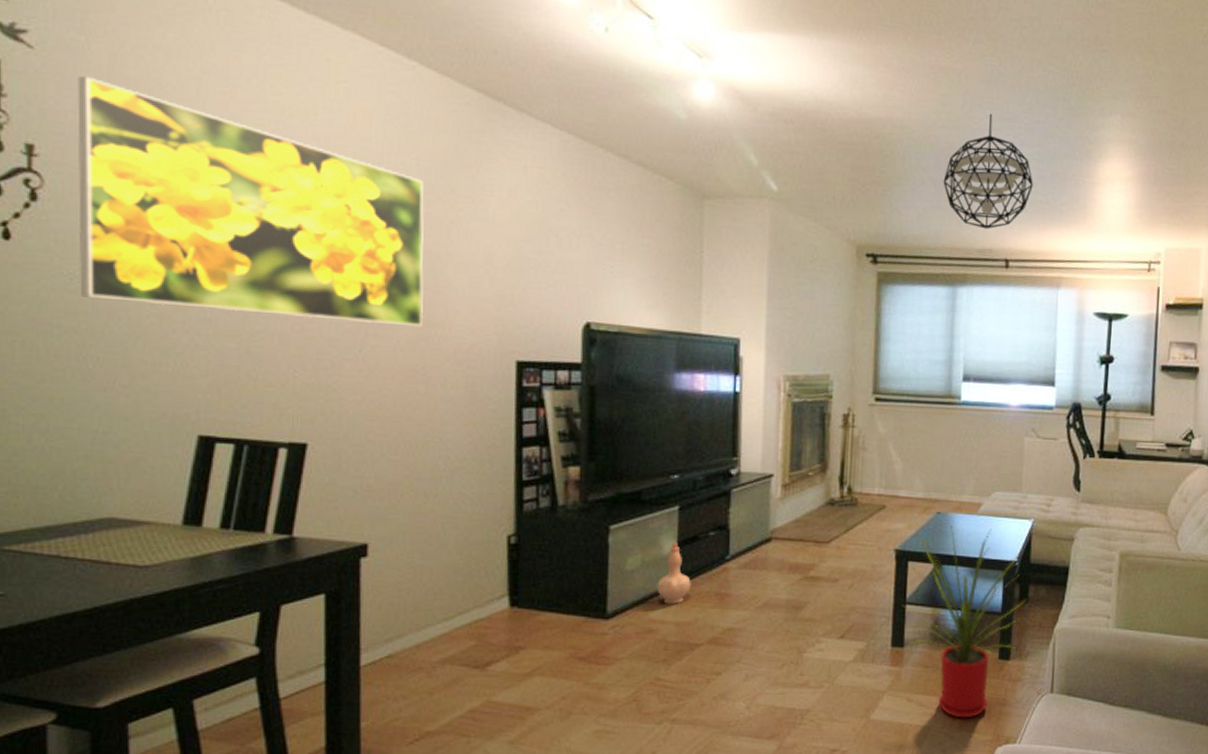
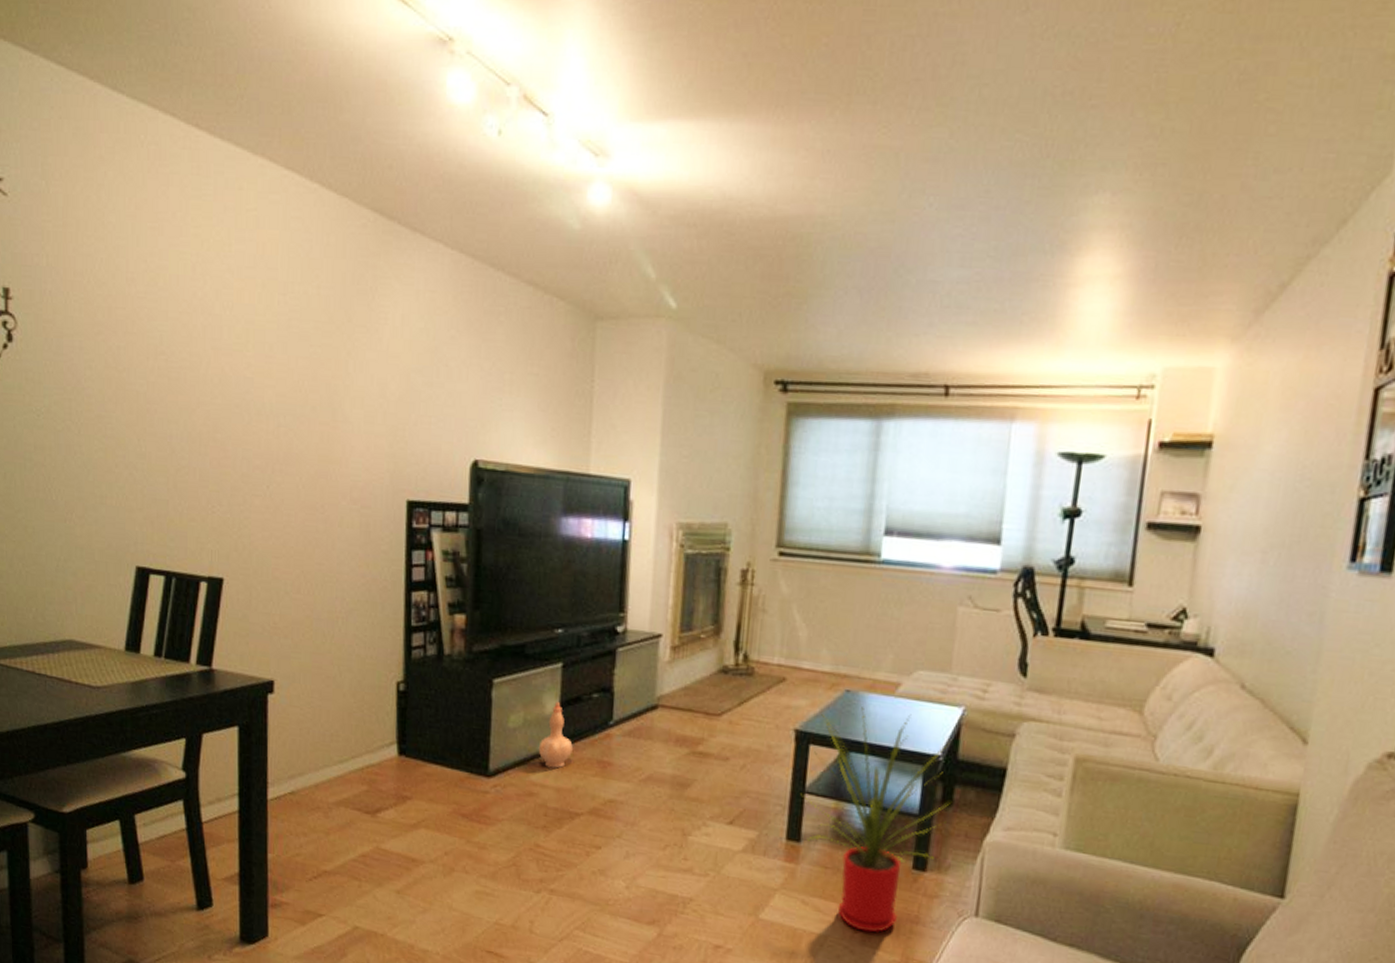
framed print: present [77,75,424,327] -> none [40,219,324,464]
pendant light: present [943,113,1033,230] -> none [871,200,987,348]

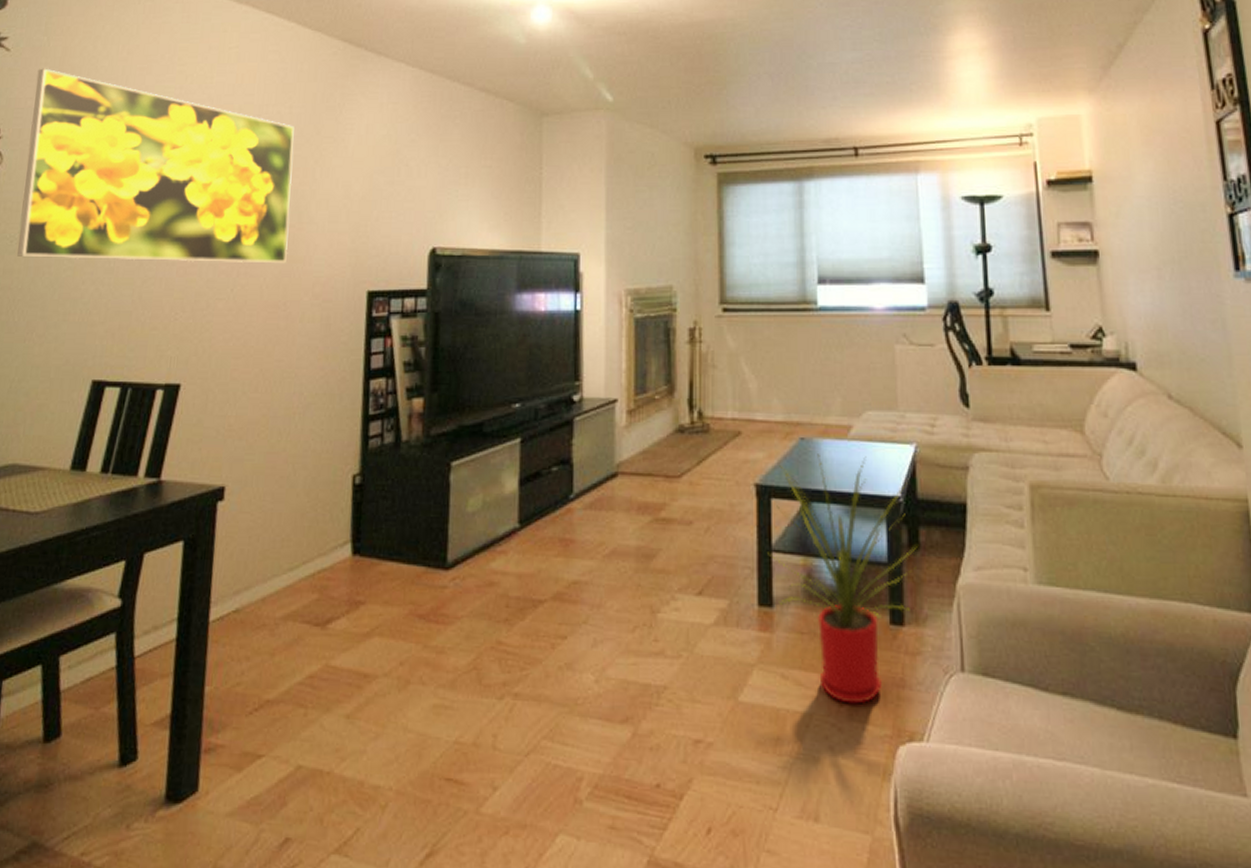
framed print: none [40,219,324,464] -> present [17,68,294,264]
vase: present [538,701,573,769] -> none [498,478,534,552]

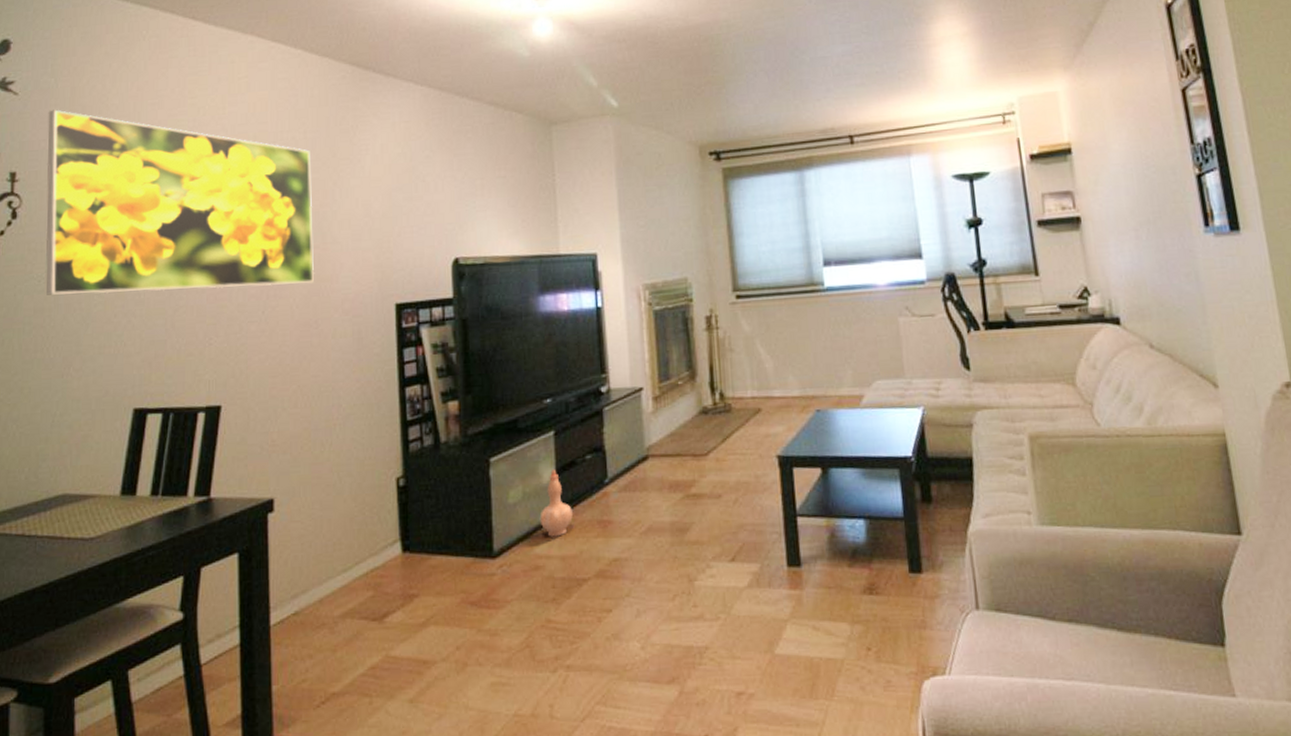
vase: none [498,478,534,552] -> present [539,469,573,537]
house plant: present [768,454,918,704] -> none [793,422,930,647]

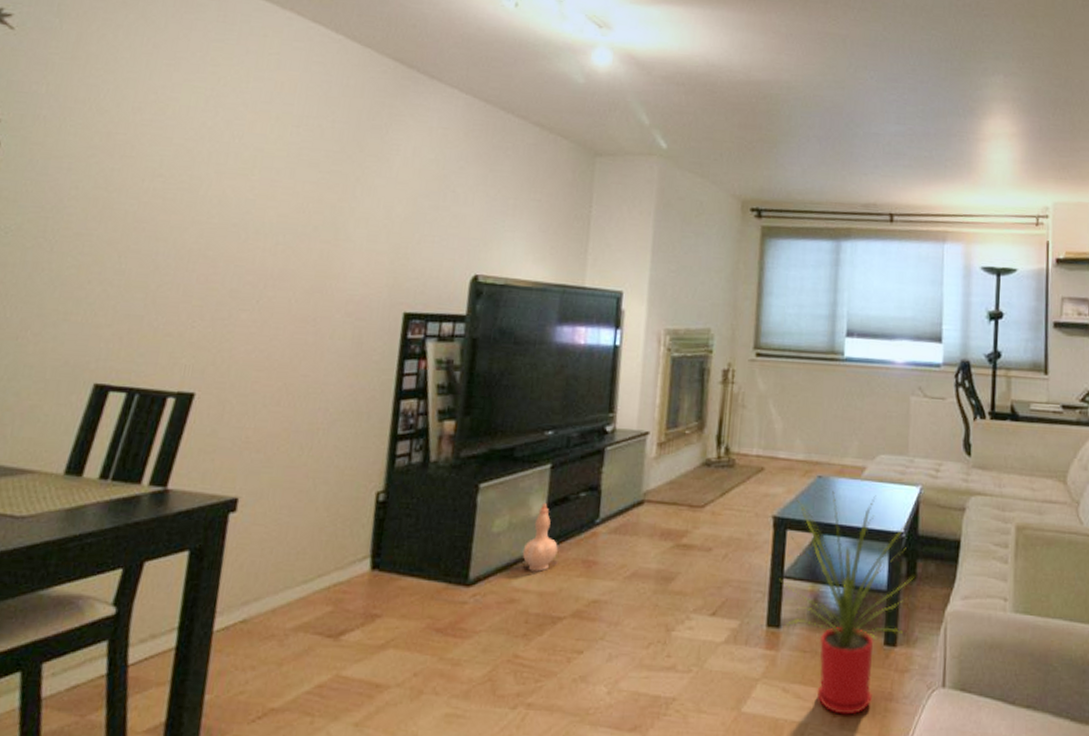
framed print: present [46,109,315,295] -> none [12,52,336,279]
house plant: none [793,422,930,647] -> present [779,491,914,715]

